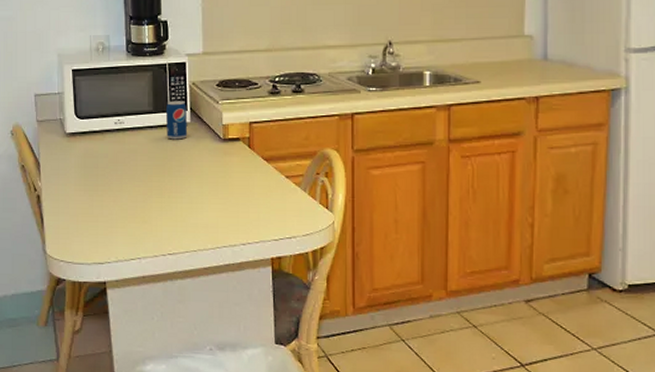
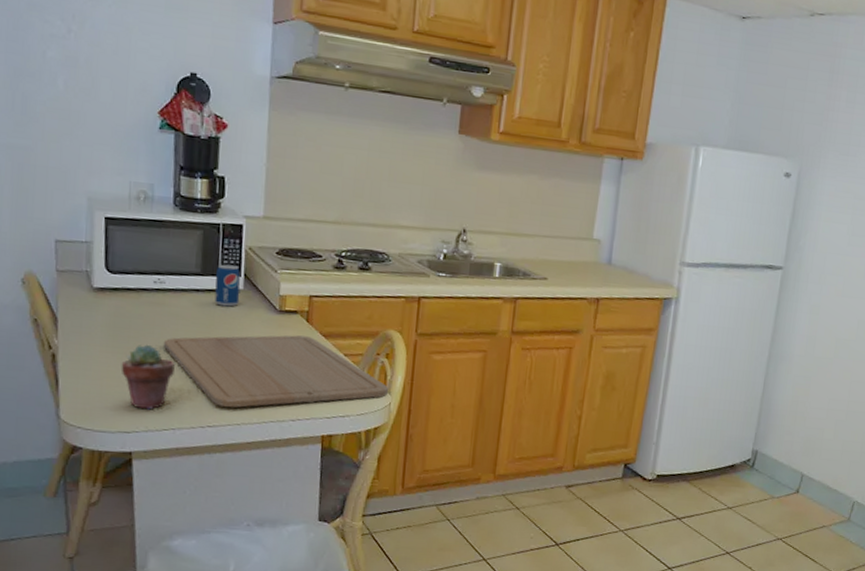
potted succulent: none [92,180,136,241] -> present [121,344,175,410]
chopping board: none [125,161,330,236] -> present [163,335,388,408]

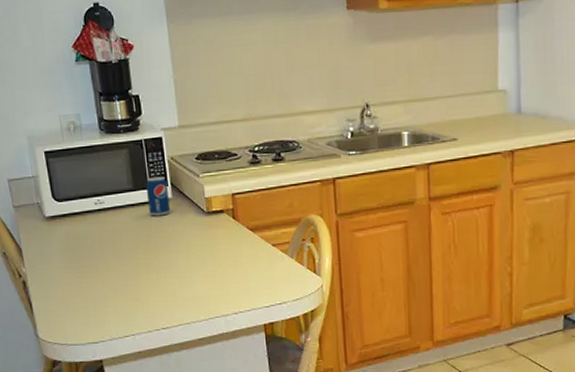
potted succulent: present [121,344,175,410] -> none [80,261,126,321]
chopping board: present [163,335,388,408] -> none [111,232,318,310]

